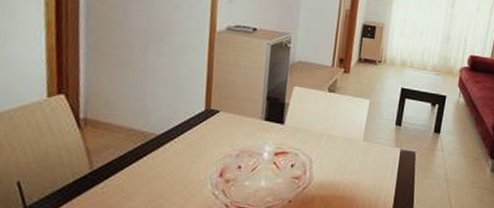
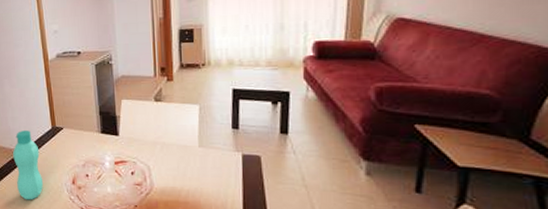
bottle: none [142,110,184,197] -> present [13,131,44,200]

